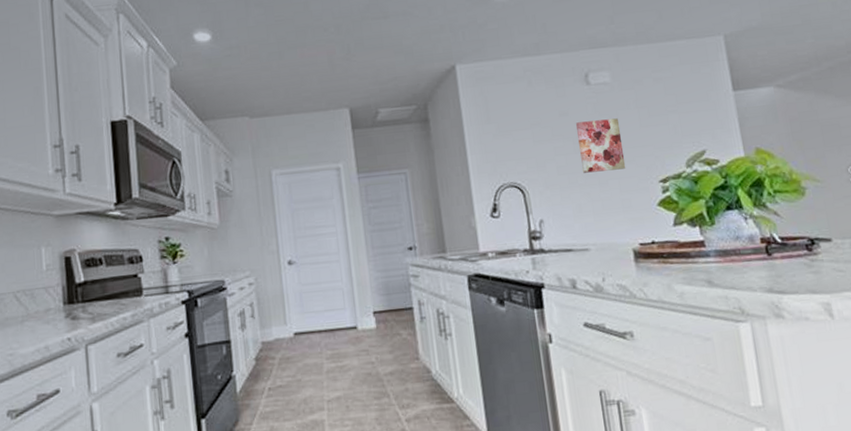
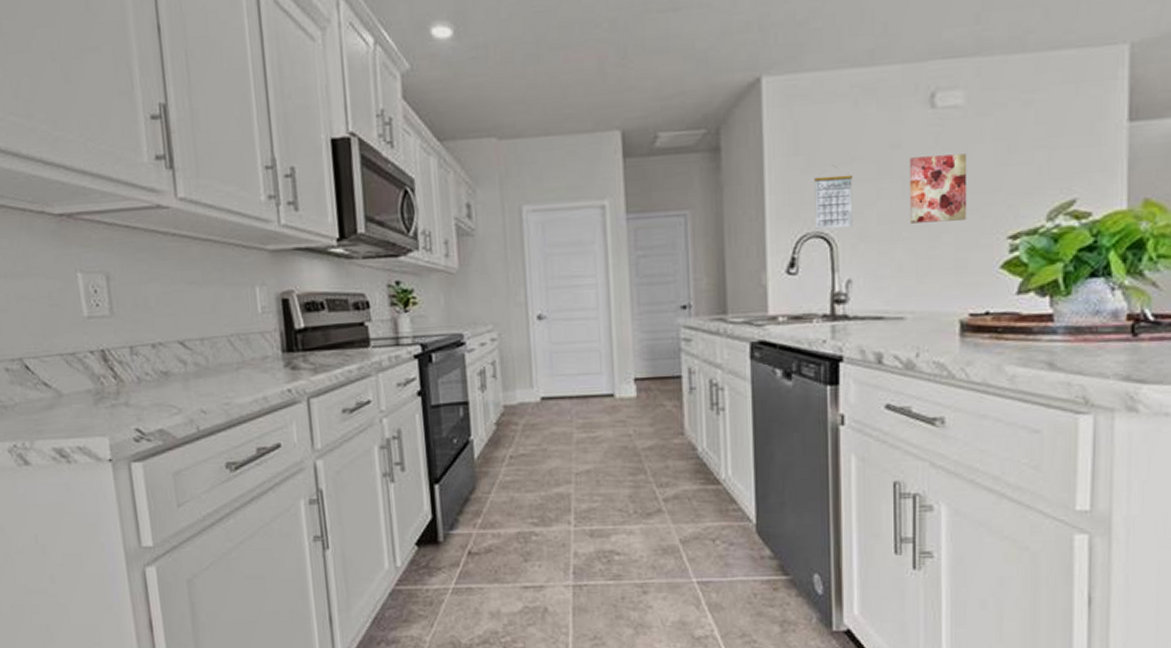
calendar: none [504,130,539,181] -> present [814,165,853,230]

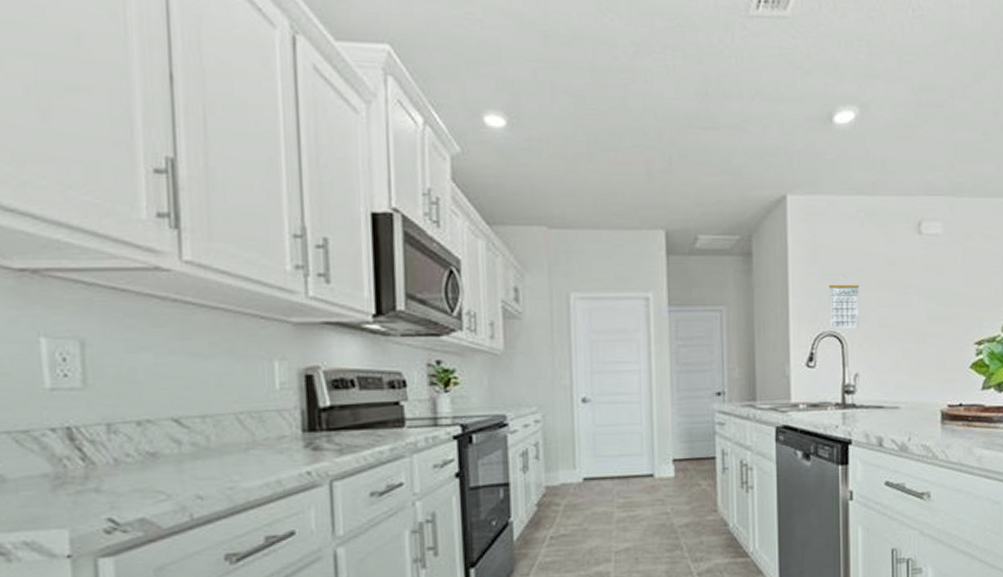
wall art: present [910,154,967,224] -> none [903,273,946,328]

